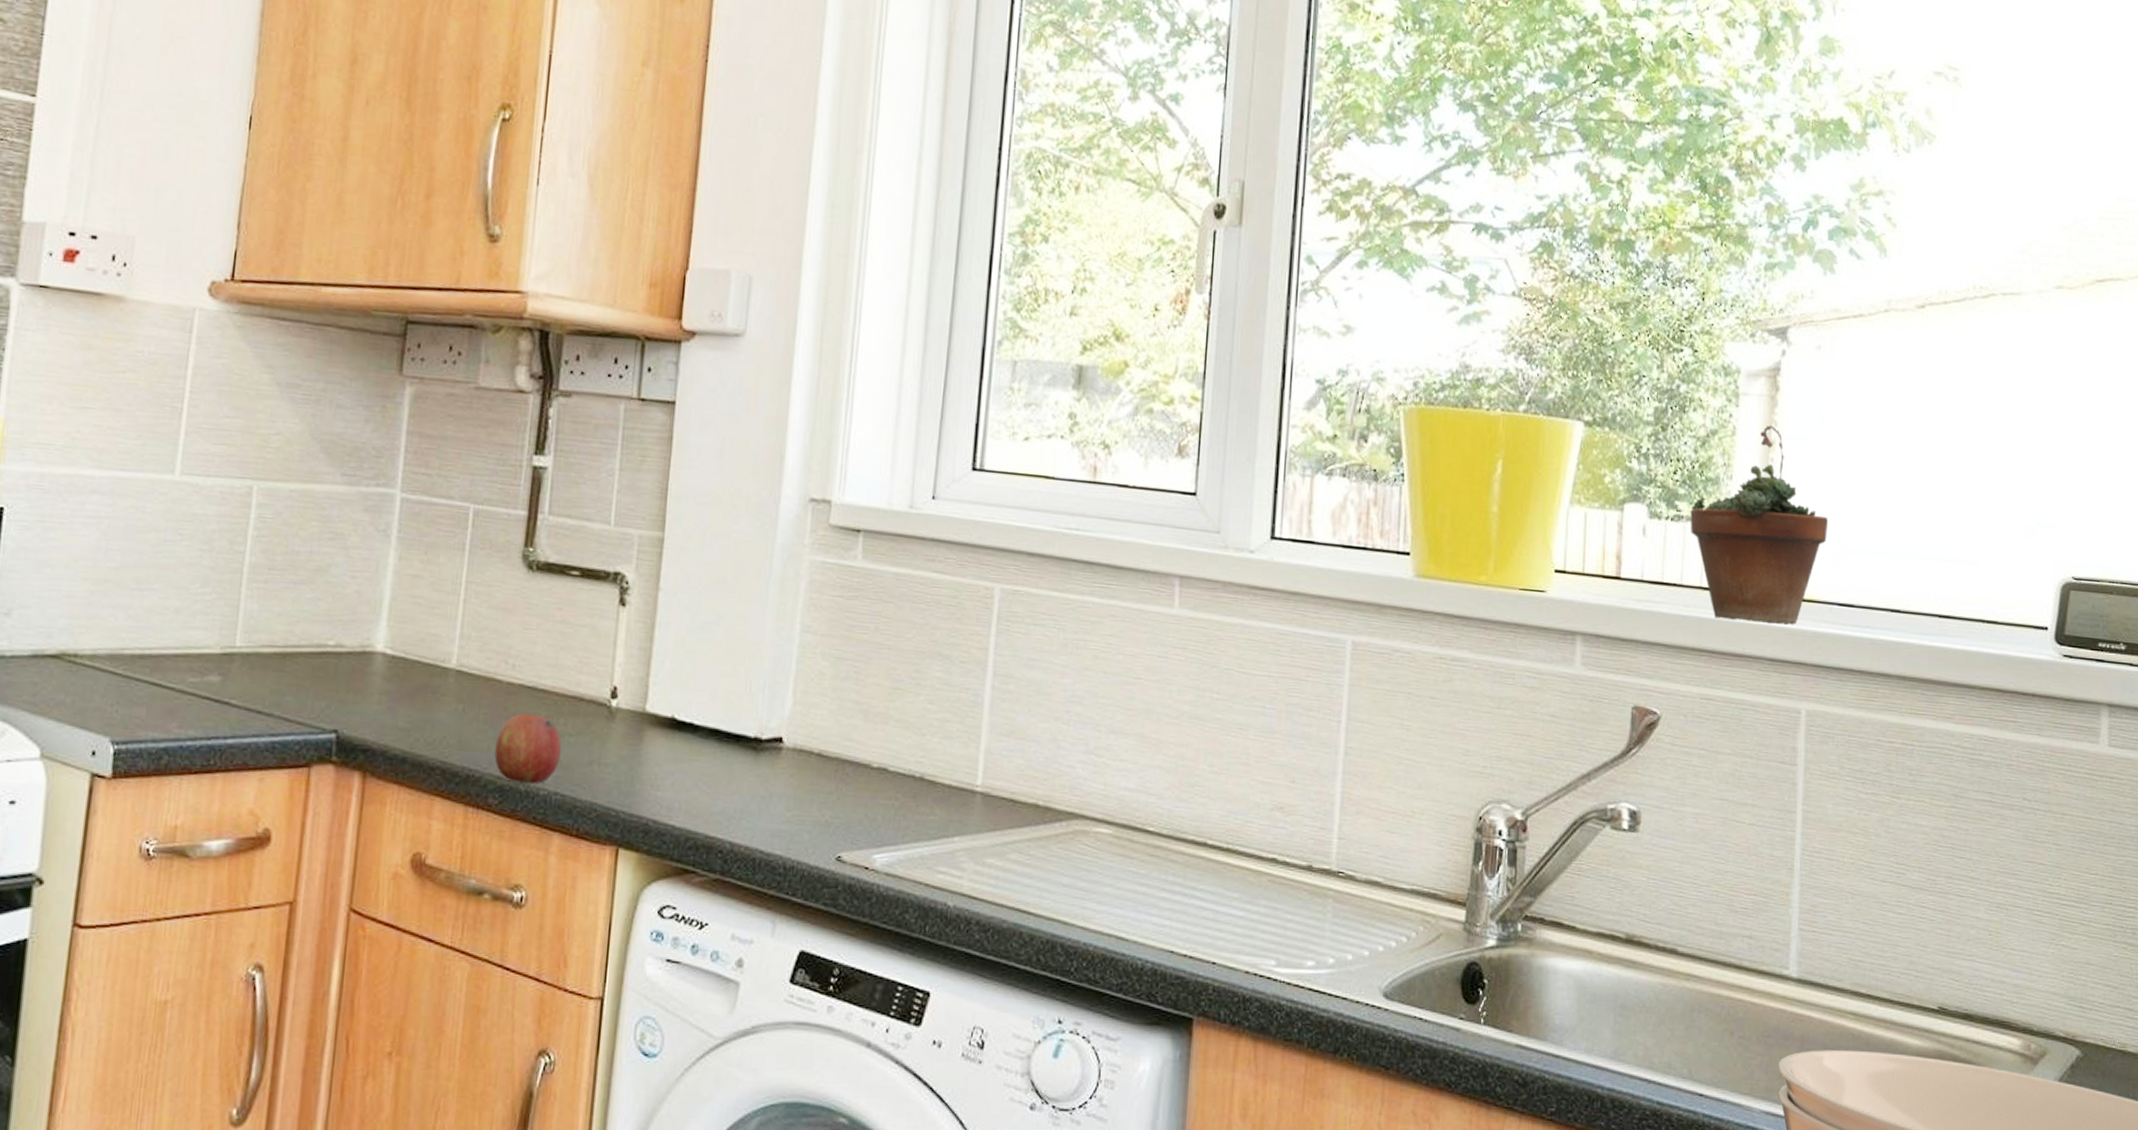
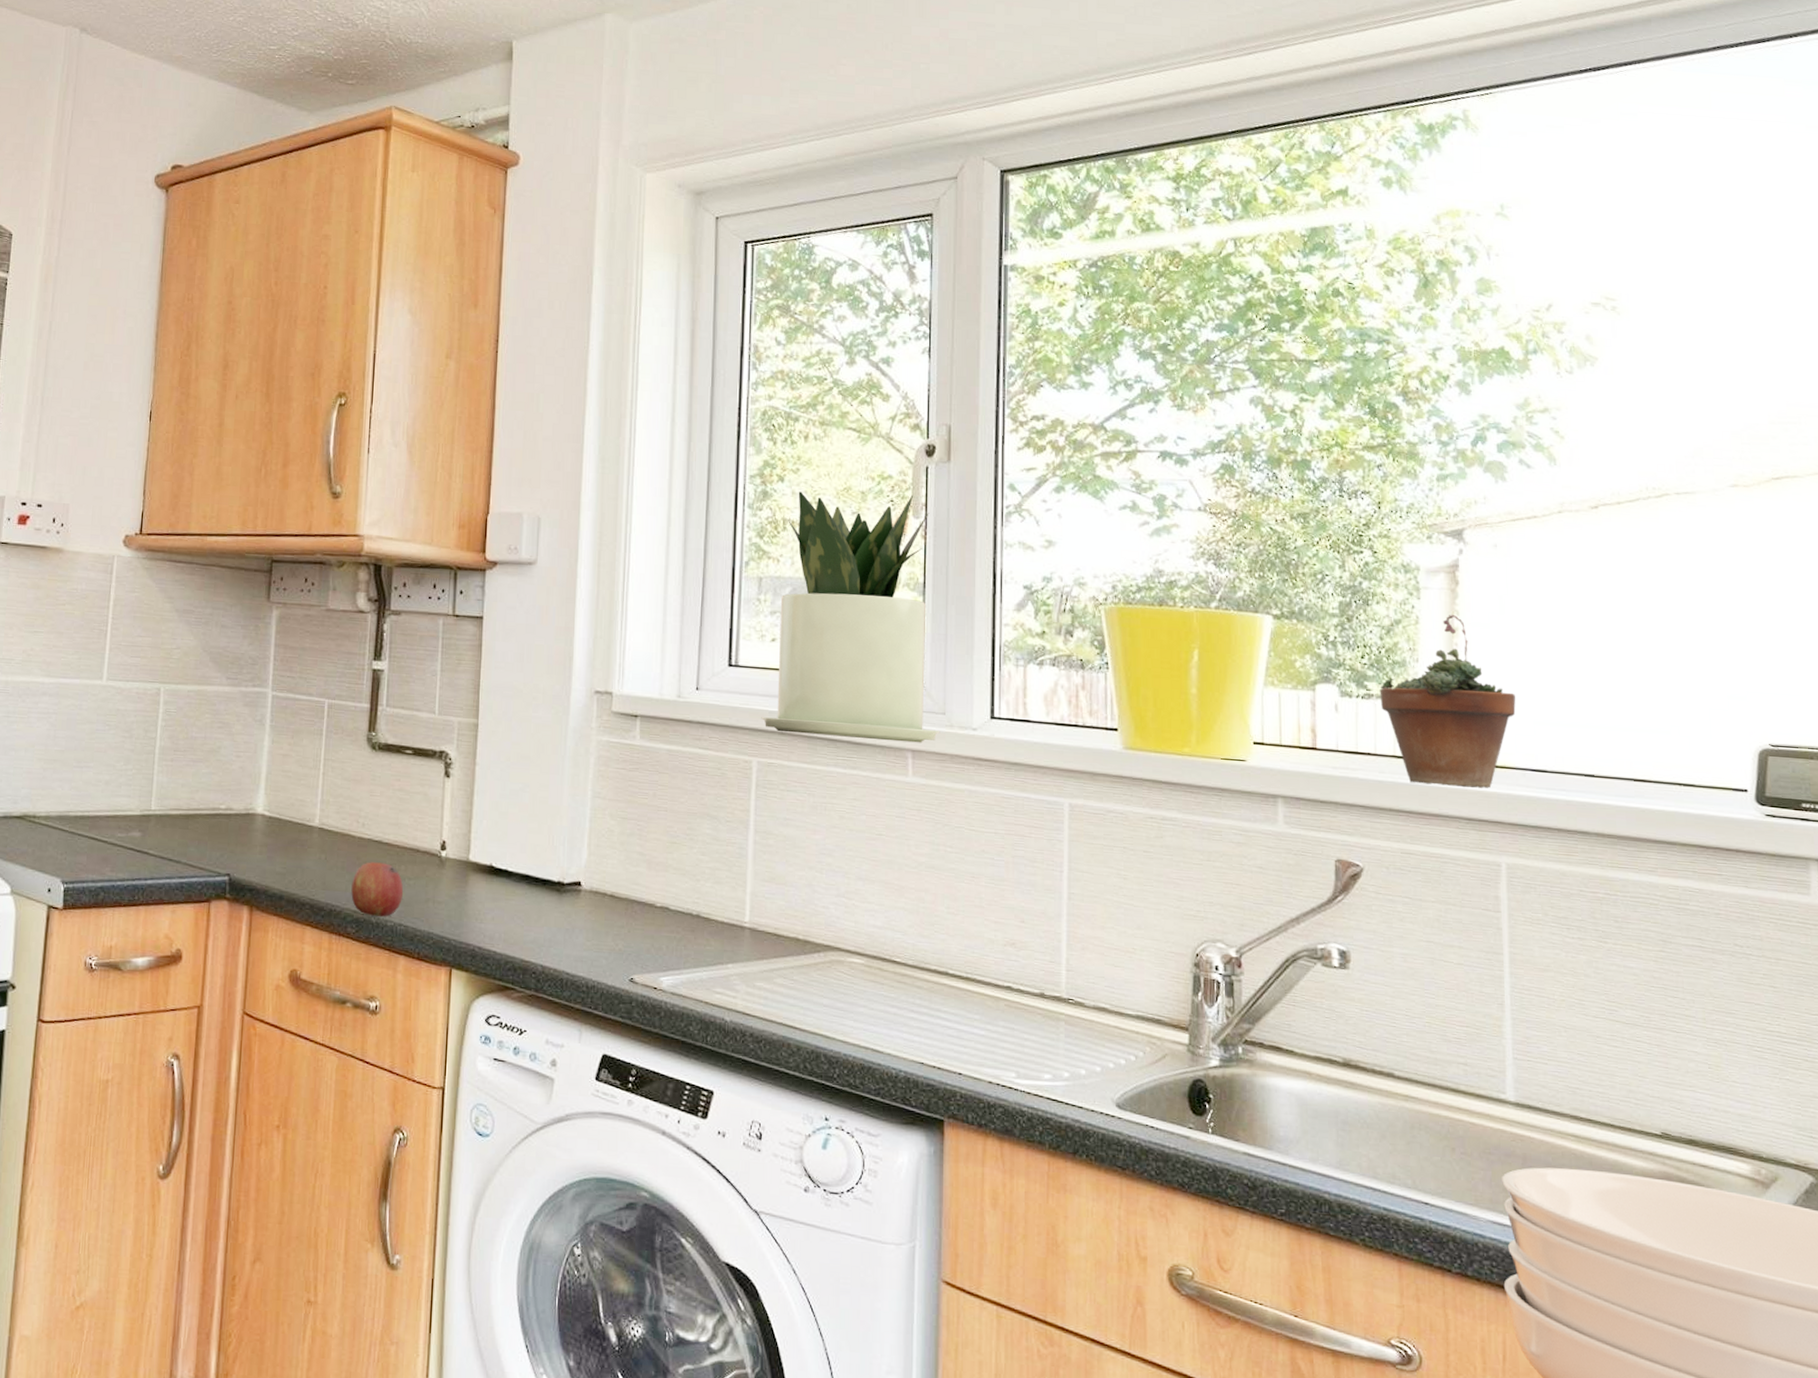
planter: none [1007,255,1215,568] -> present [761,491,940,743]

